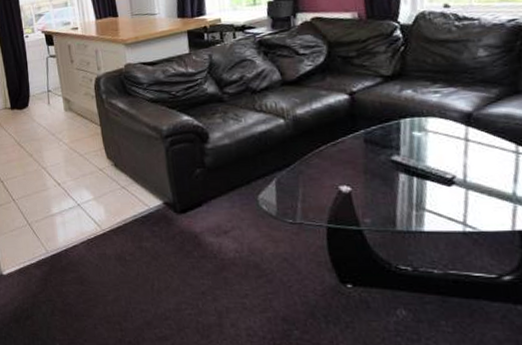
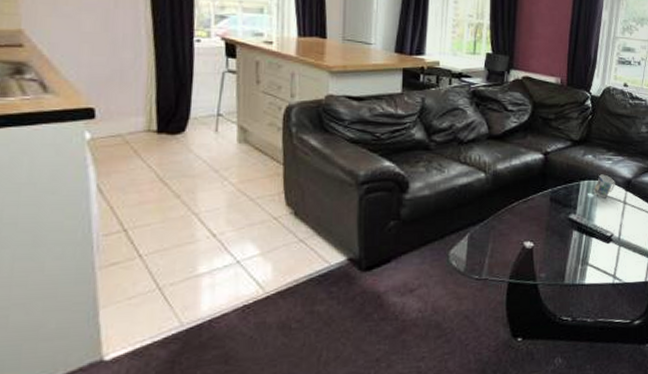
mug: none [419,109,450,136] -> present [594,174,615,198]

